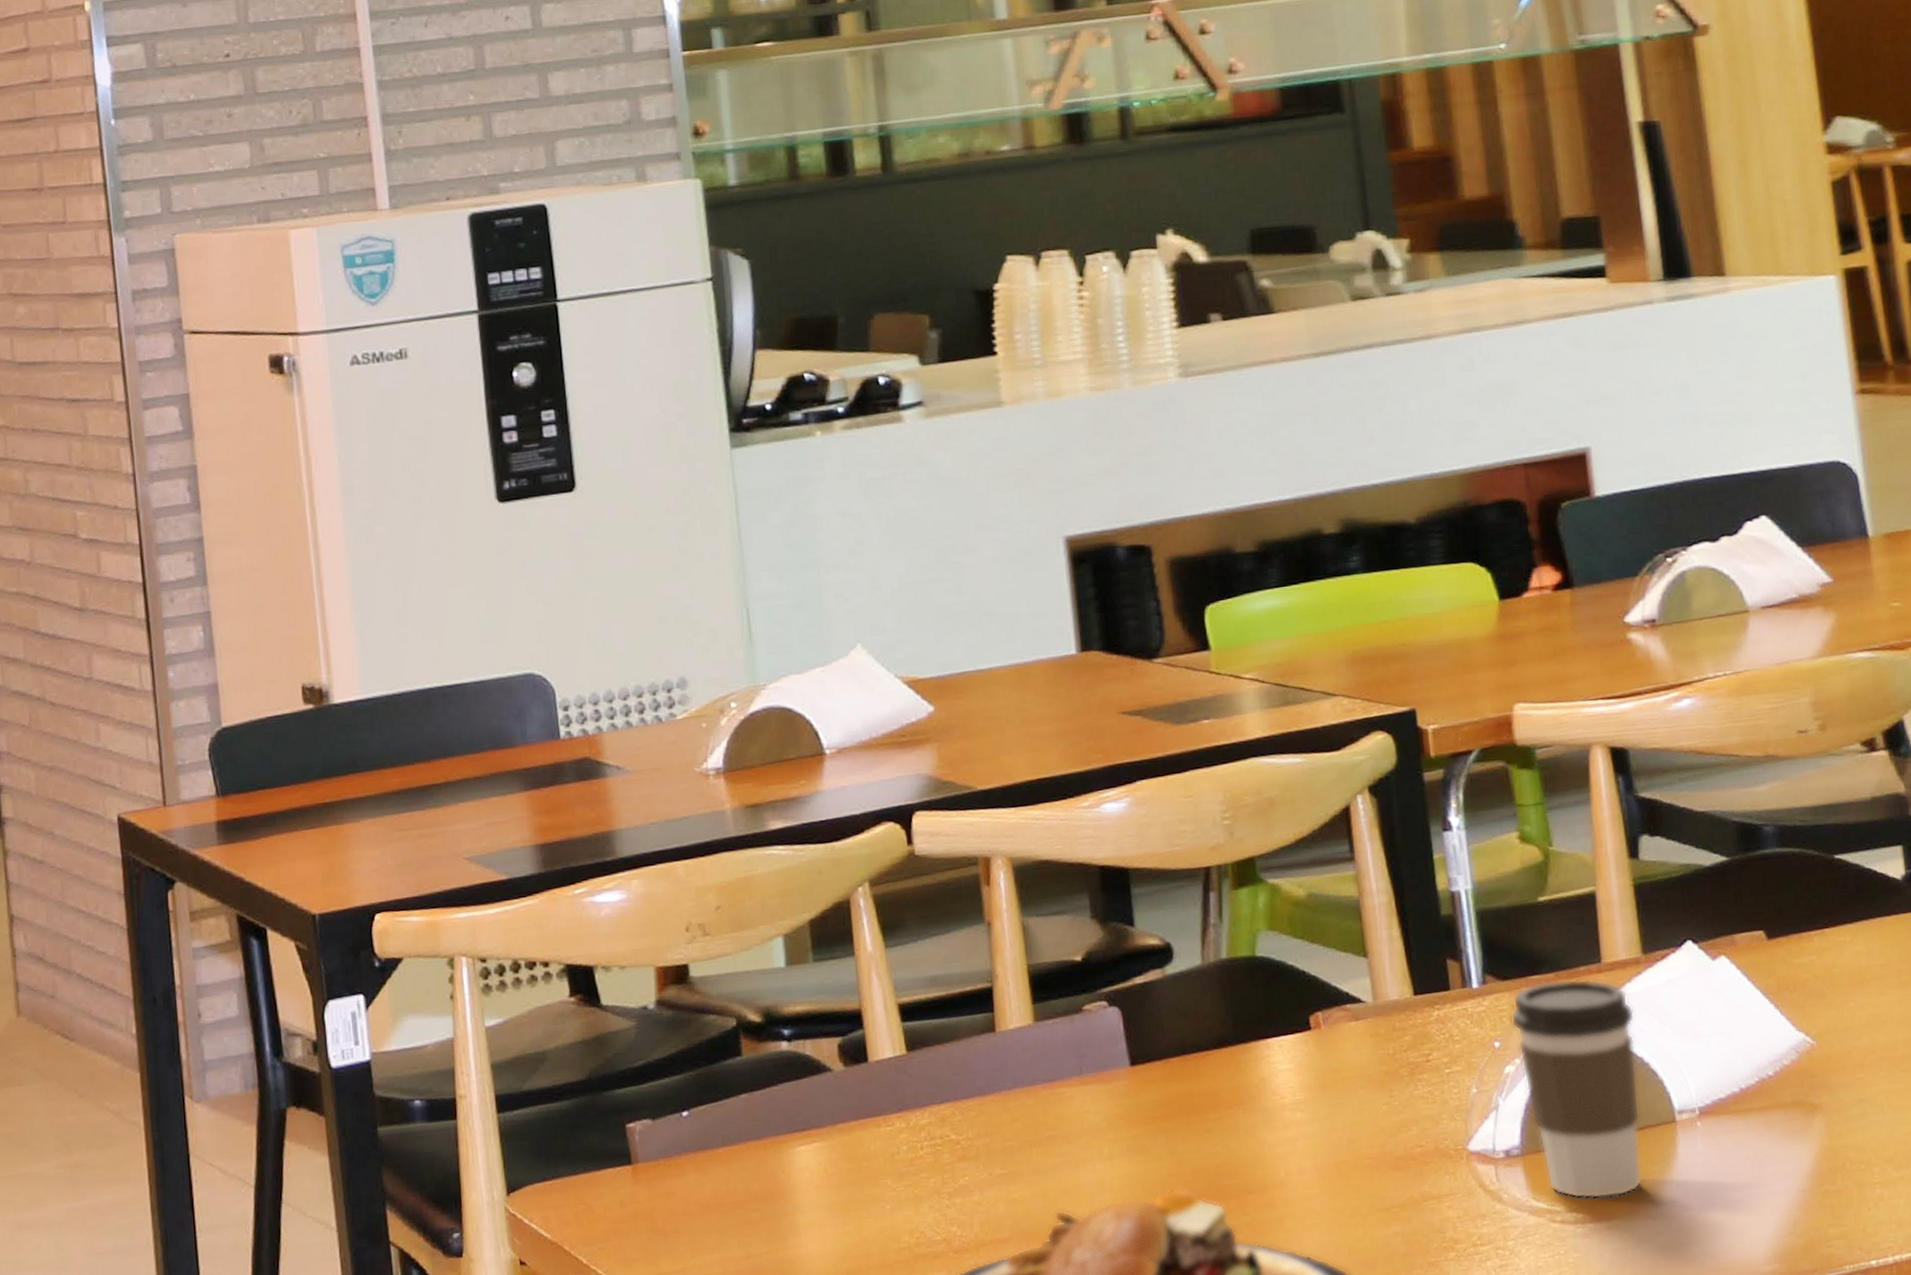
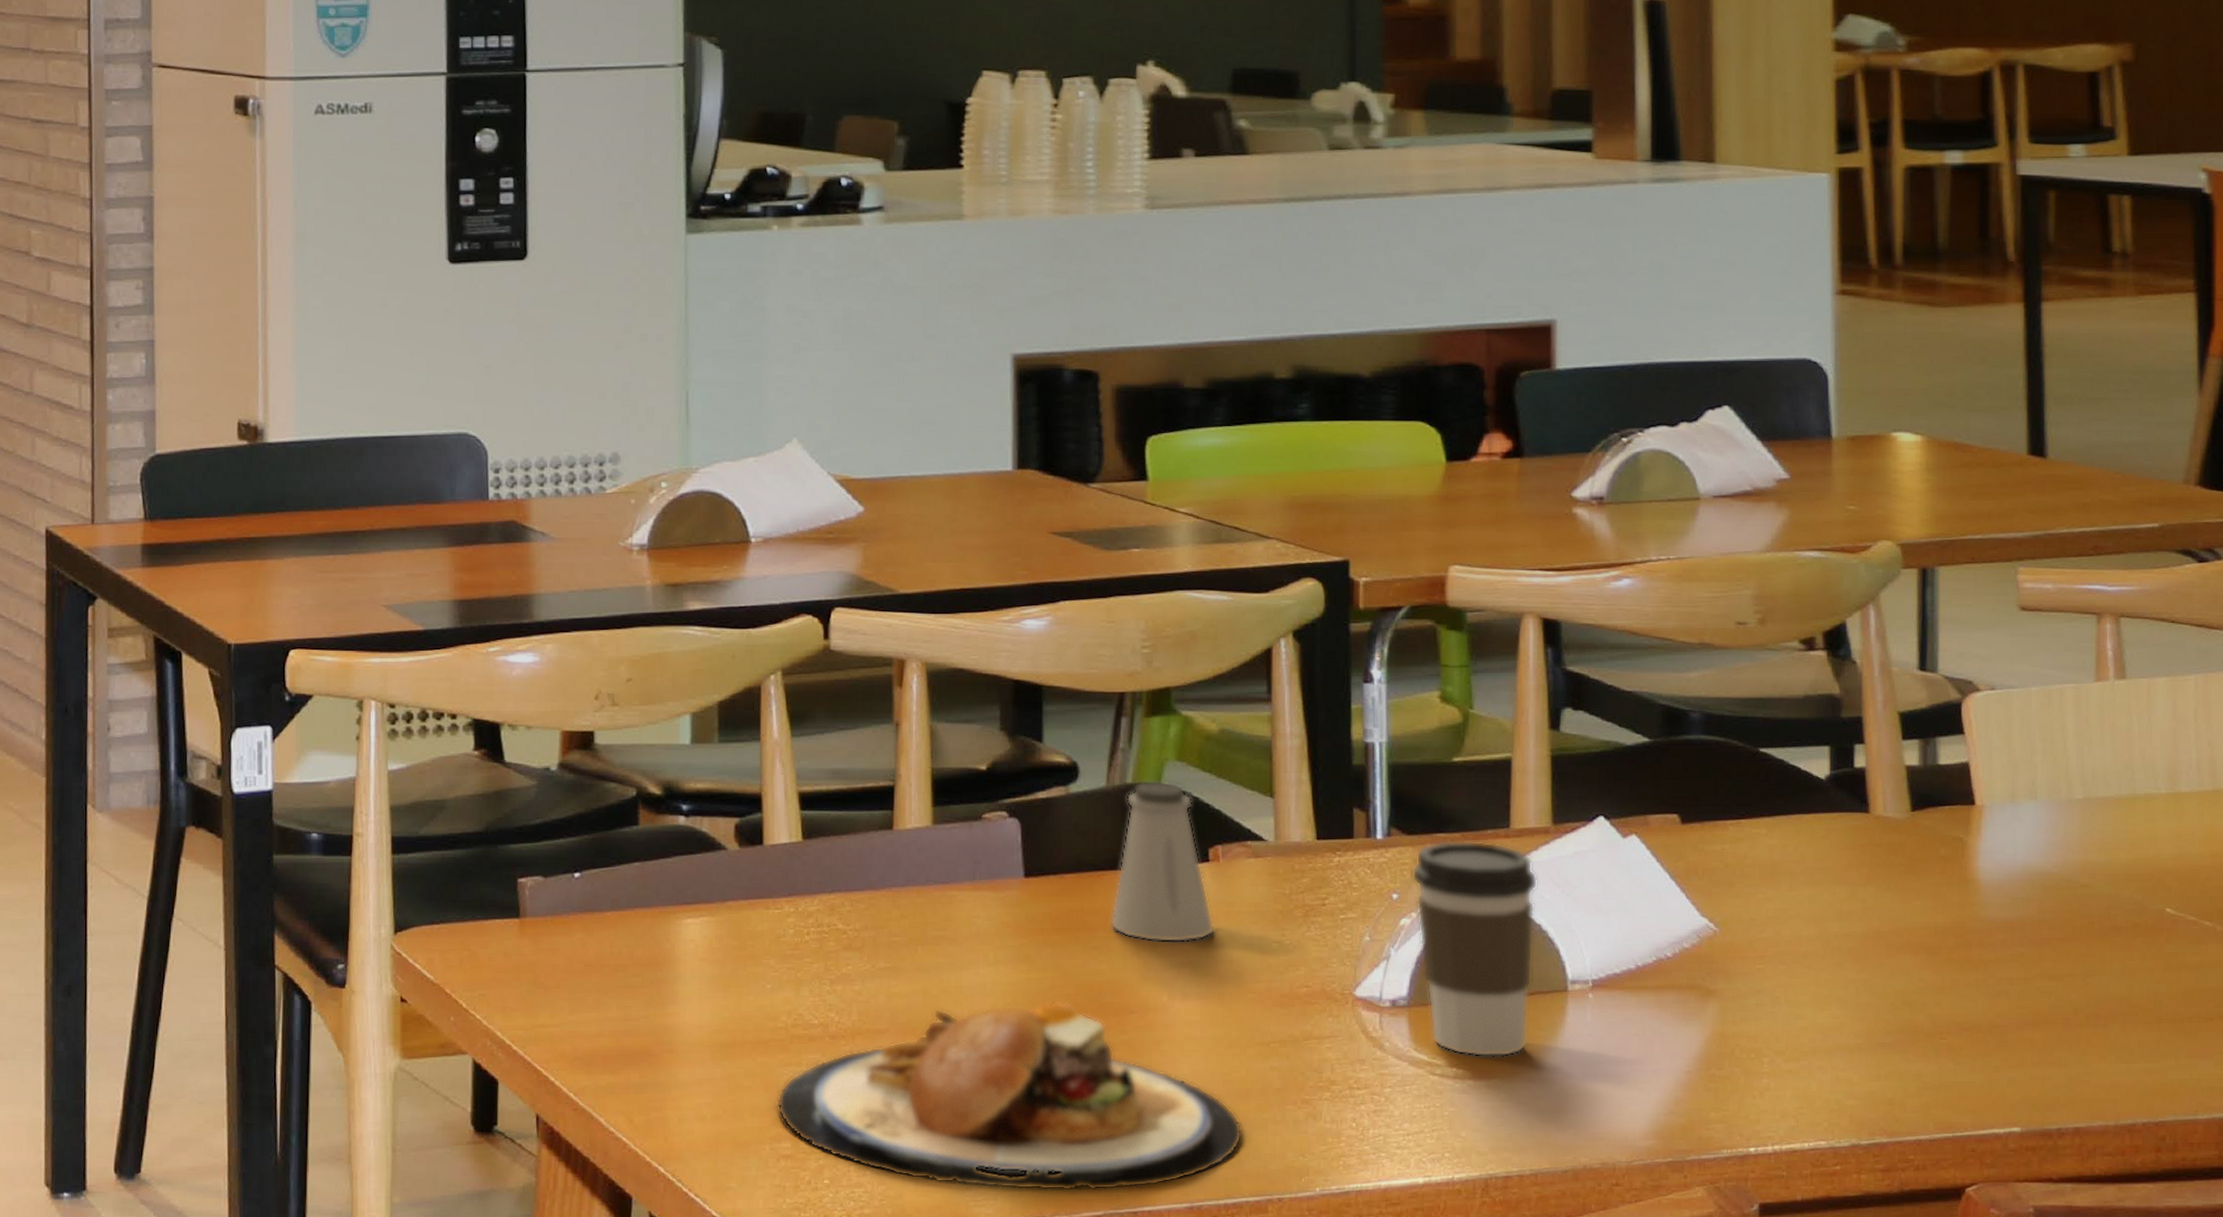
saltshaker: none [1219,952,1325,1118] -> present [1110,781,1215,943]

